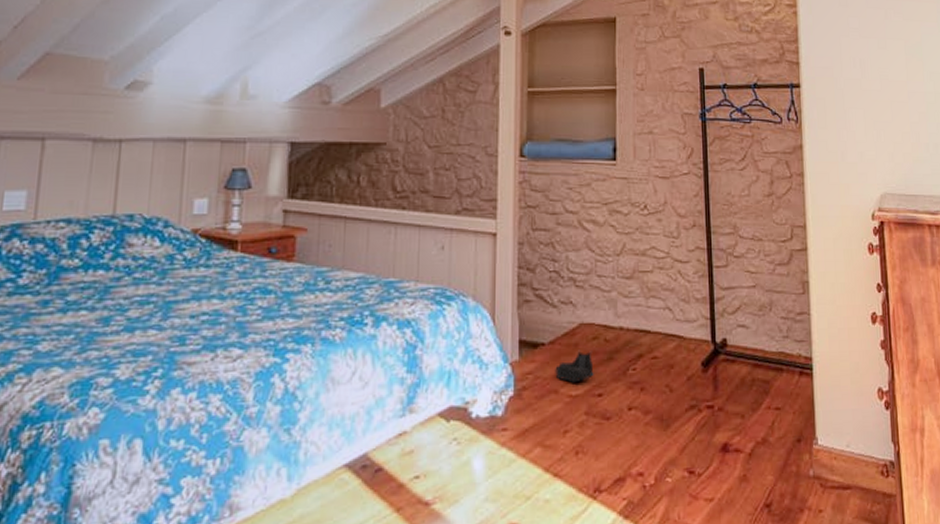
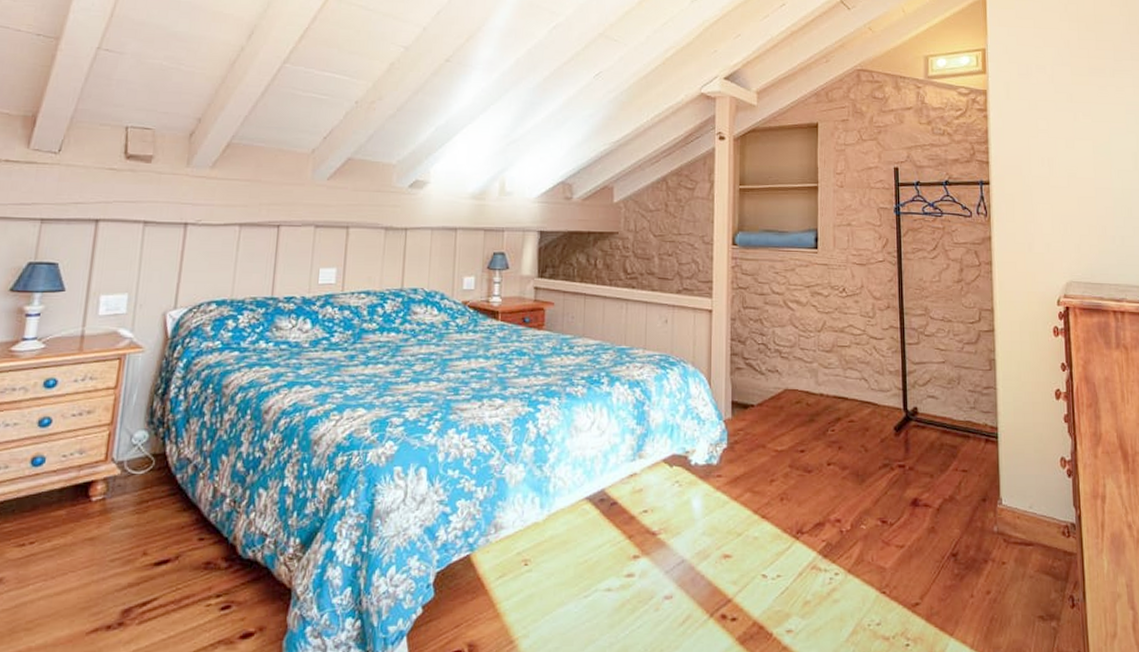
boots: present [555,350,594,383] -> none [763,412,797,440]

